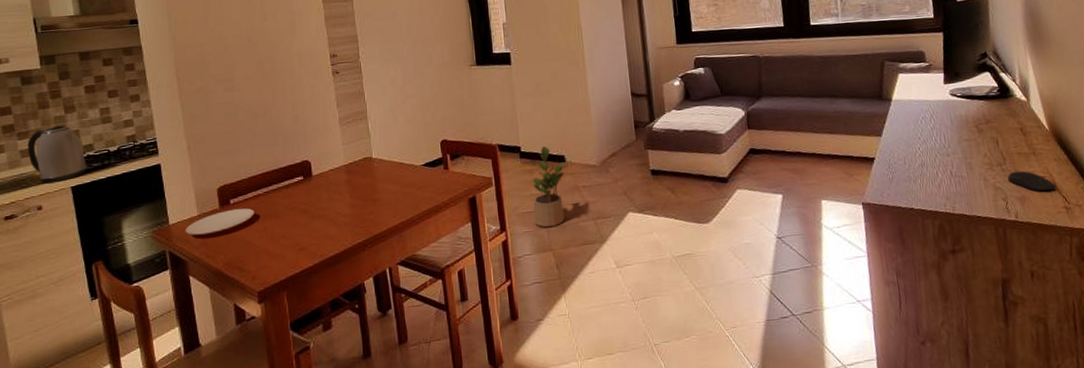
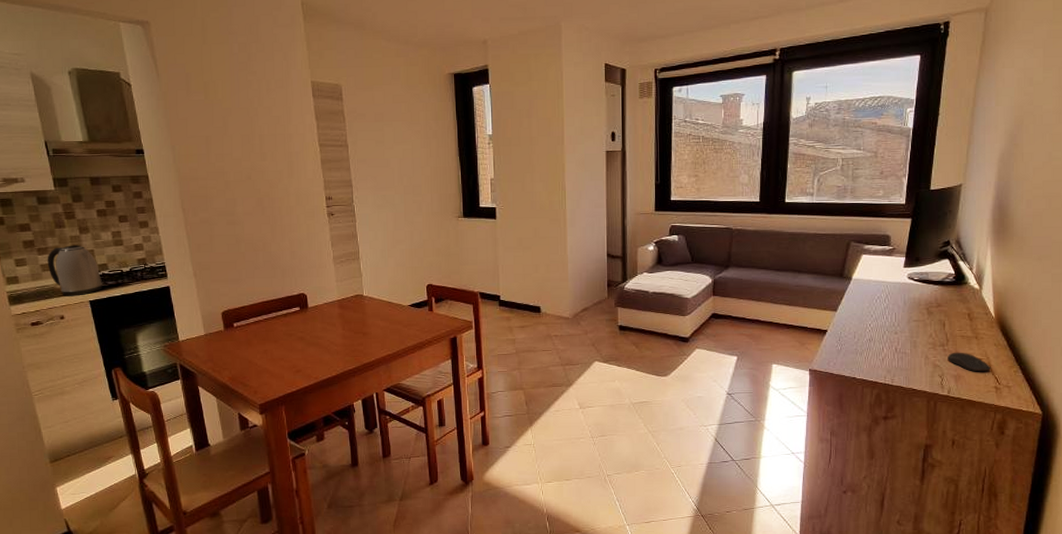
plate: present [185,208,254,236] -> none [193,331,256,353]
potted plant: present [533,147,566,228] -> none [508,297,541,369]

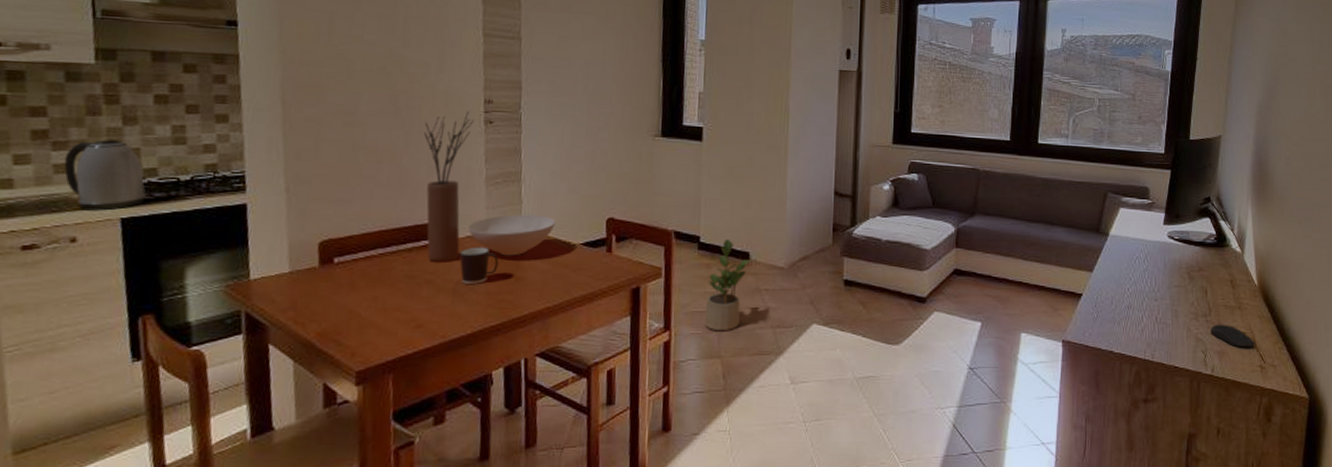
vase: none [285,206,320,323] -> present [424,111,475,262]
mug: none [320,311,349,340] -> present [458,246,498,285]
bowl: none [325,284,388,317] -> present [468,214,556,256]
potted plant: none [508,297,541,369] -> present [704,240,749,332]

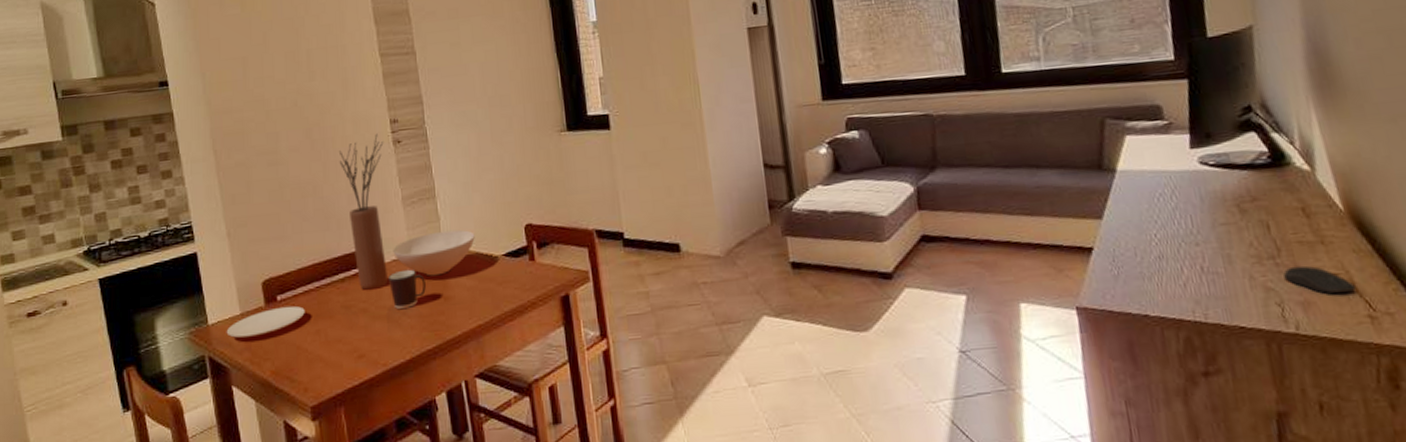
kettle: present [64,140,147,211] -> none [50,207,116,275]
plate: none [269,269,364,297] -> present [226,305,305,339]
potted plant: present [704,240,749,332] -> none [639,232,681,334]

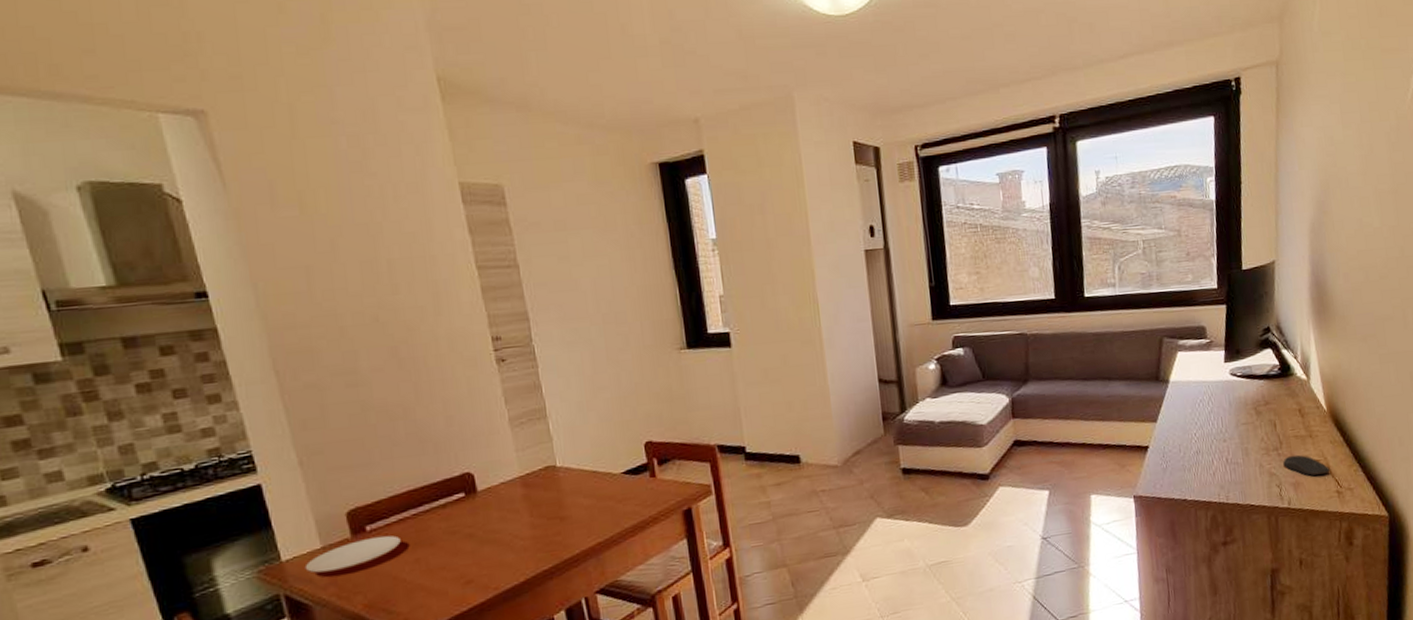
vase: present [340,133,388,290] -> none [433,351,496,515]
mug: present [387,269,426,310] -> none [495,491,540,533]
bowl: present [393,229,475,276] -> none [500,449,592,498]

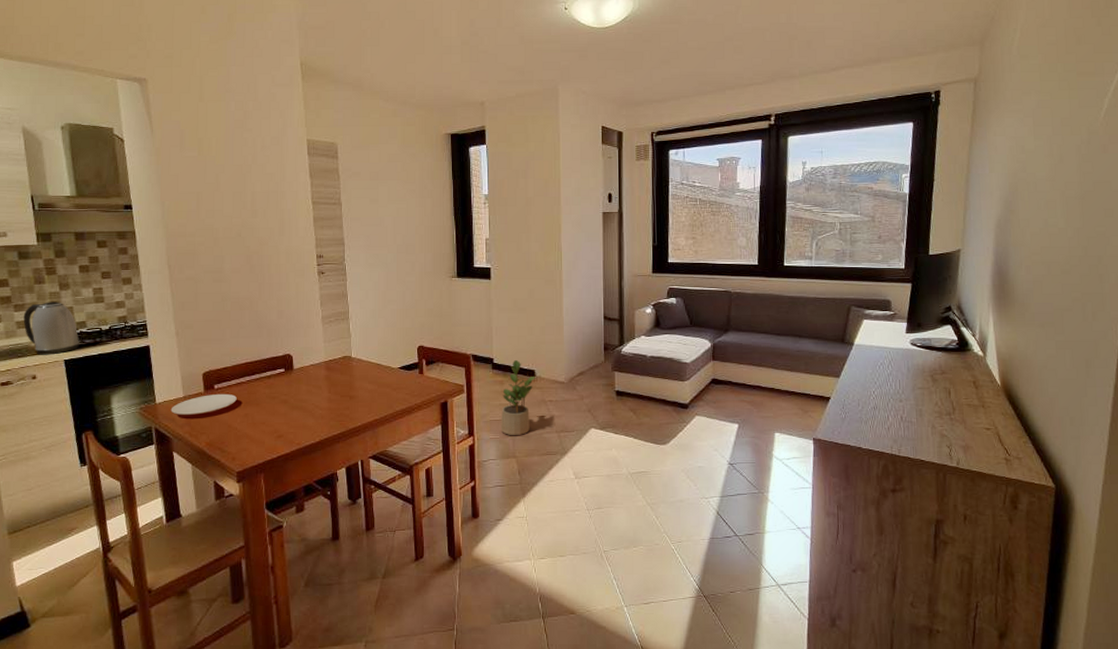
kettle: none [54,438,153,517] -> present [23,302,80,355]
potted plant: none [761,445,801,540] -> present [500,360,535,436]
computer mouse: present [1283,454,1330,476] -> none [955,421,1000,441]

